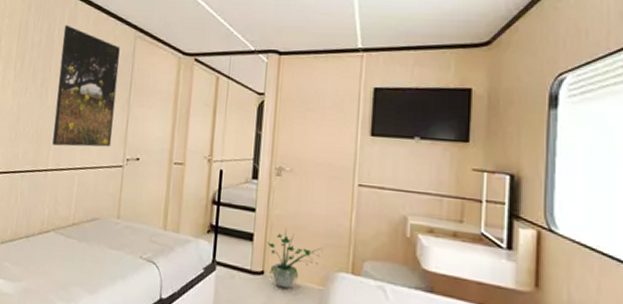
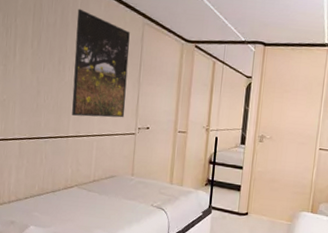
potted plant: present [267,229,323,289] -> none [251,181,292,224]

